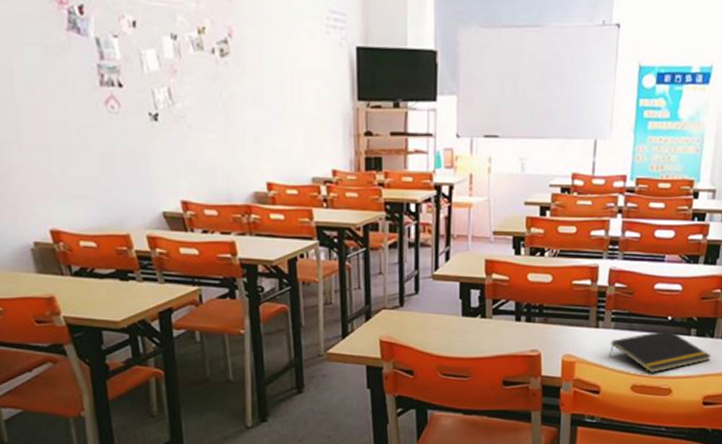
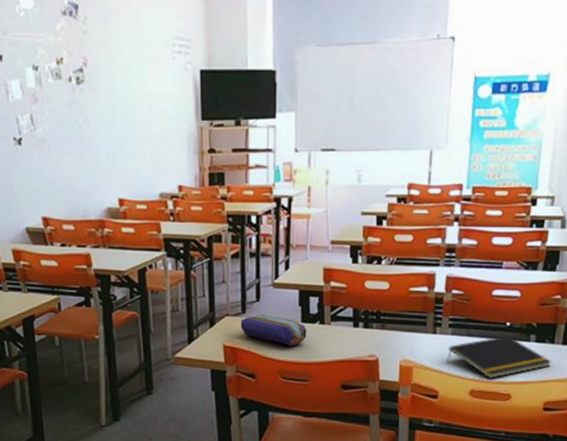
pencil case: none [398,307,468,341] -> present [241,314,307,347]

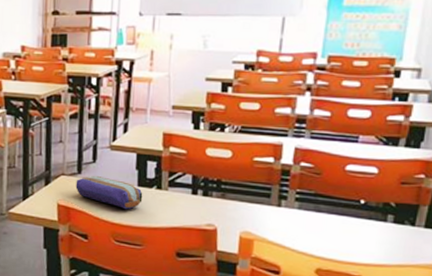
notepad: present [447,336,552,379] -> none [291,214,412,259]

